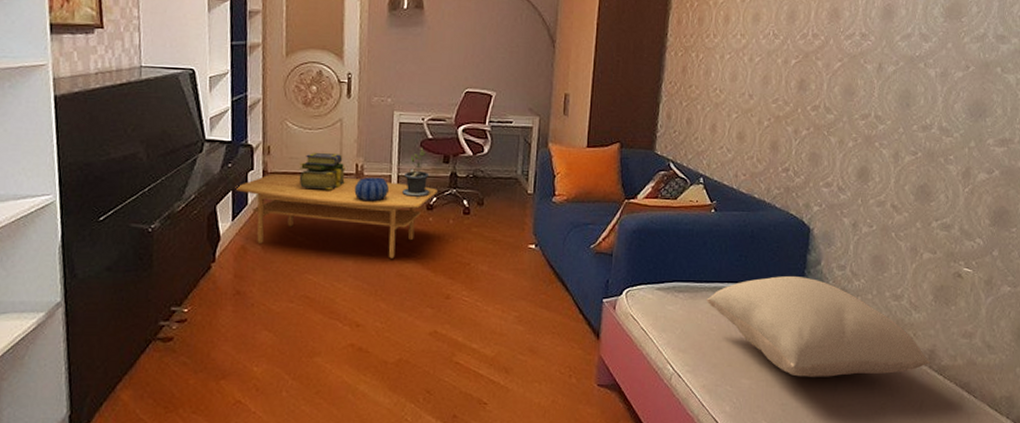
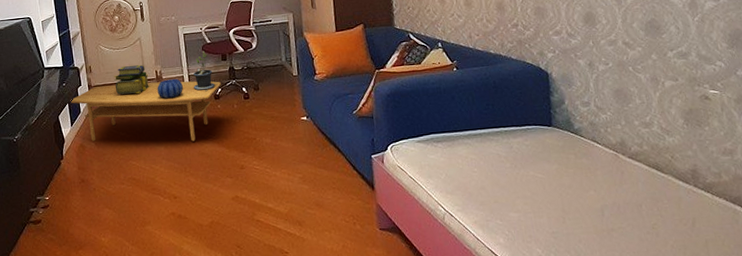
pillow: present [706,276,931,377] -> none [463,116,695,206]

